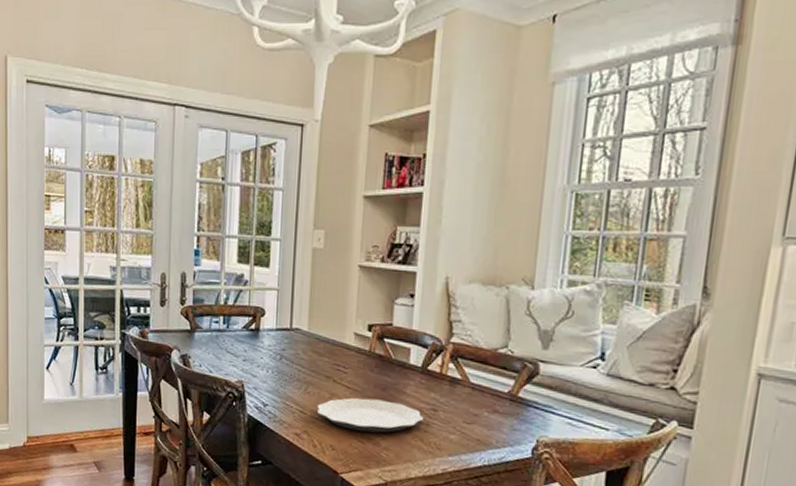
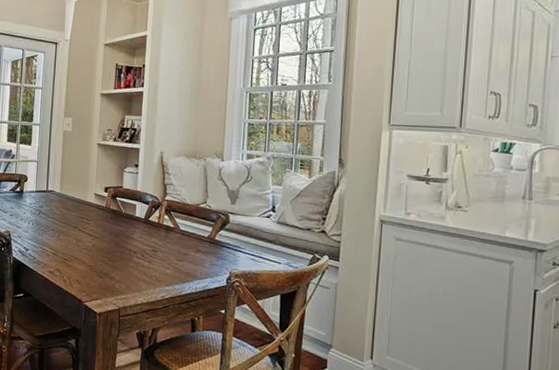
plate: present [317,398,424,433] -> none [66,243,147,270]

